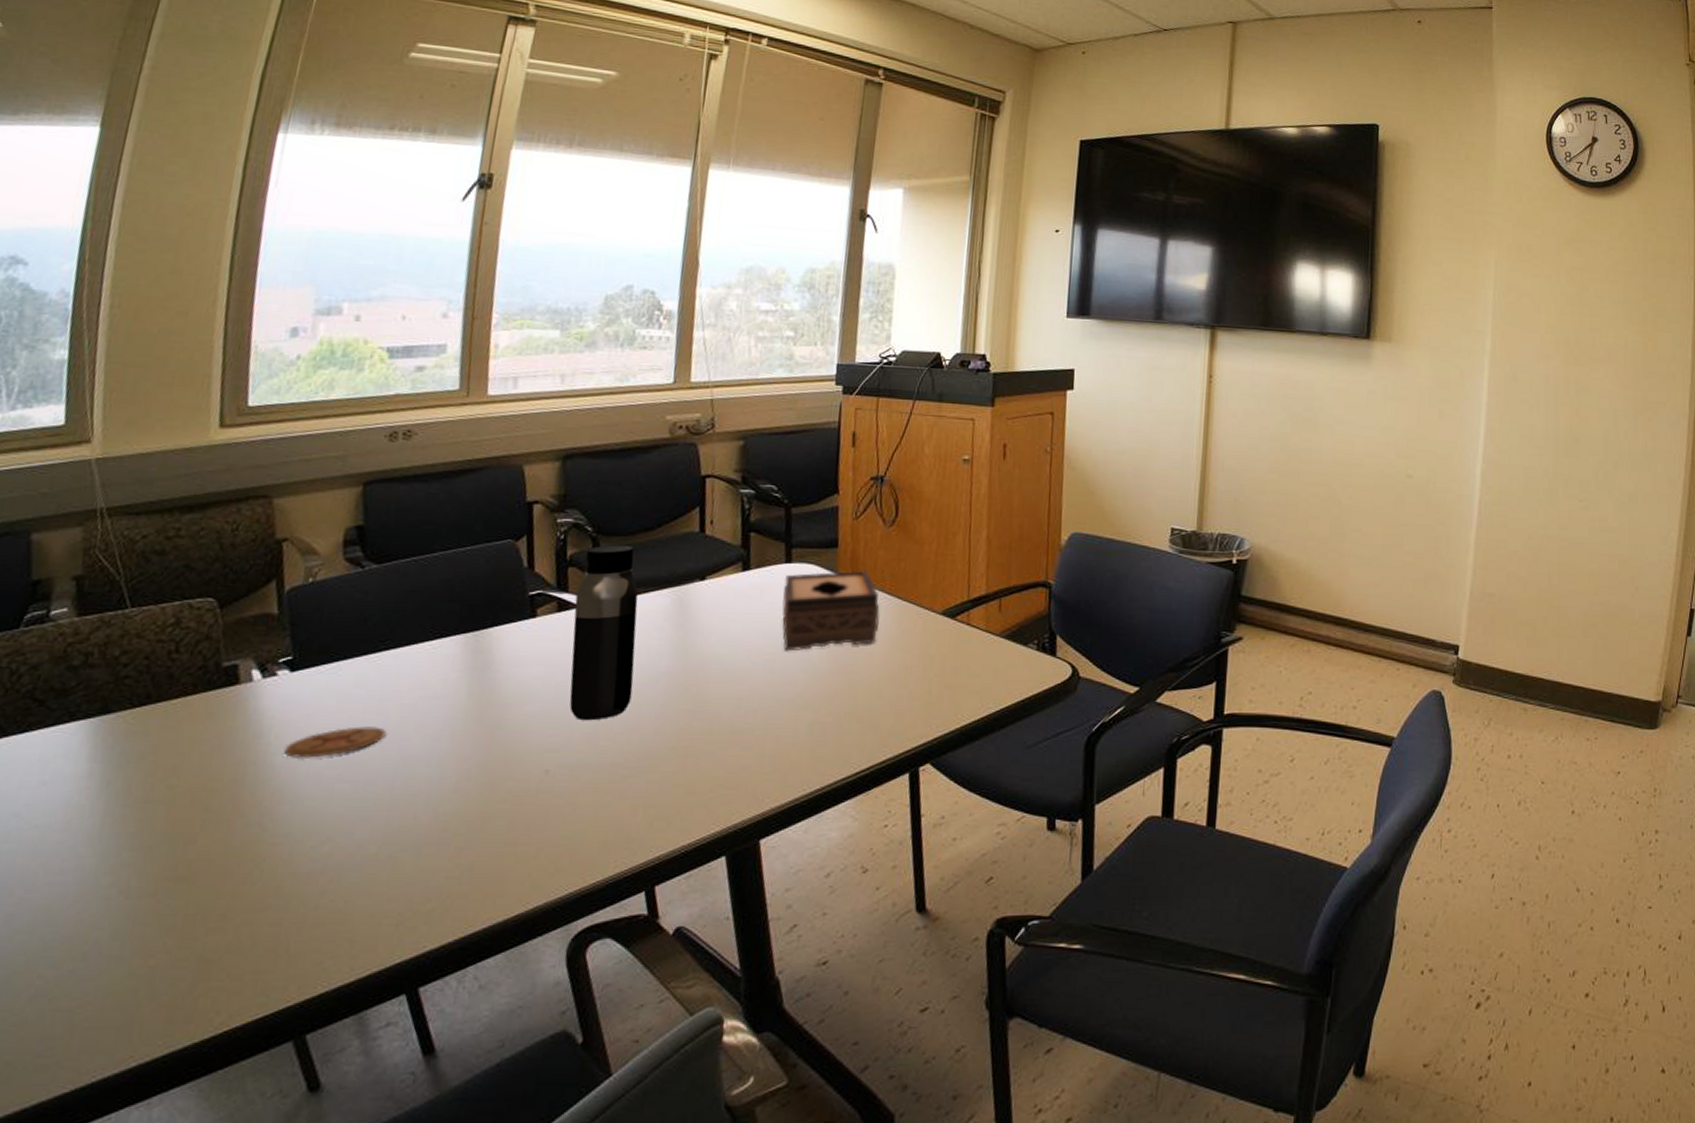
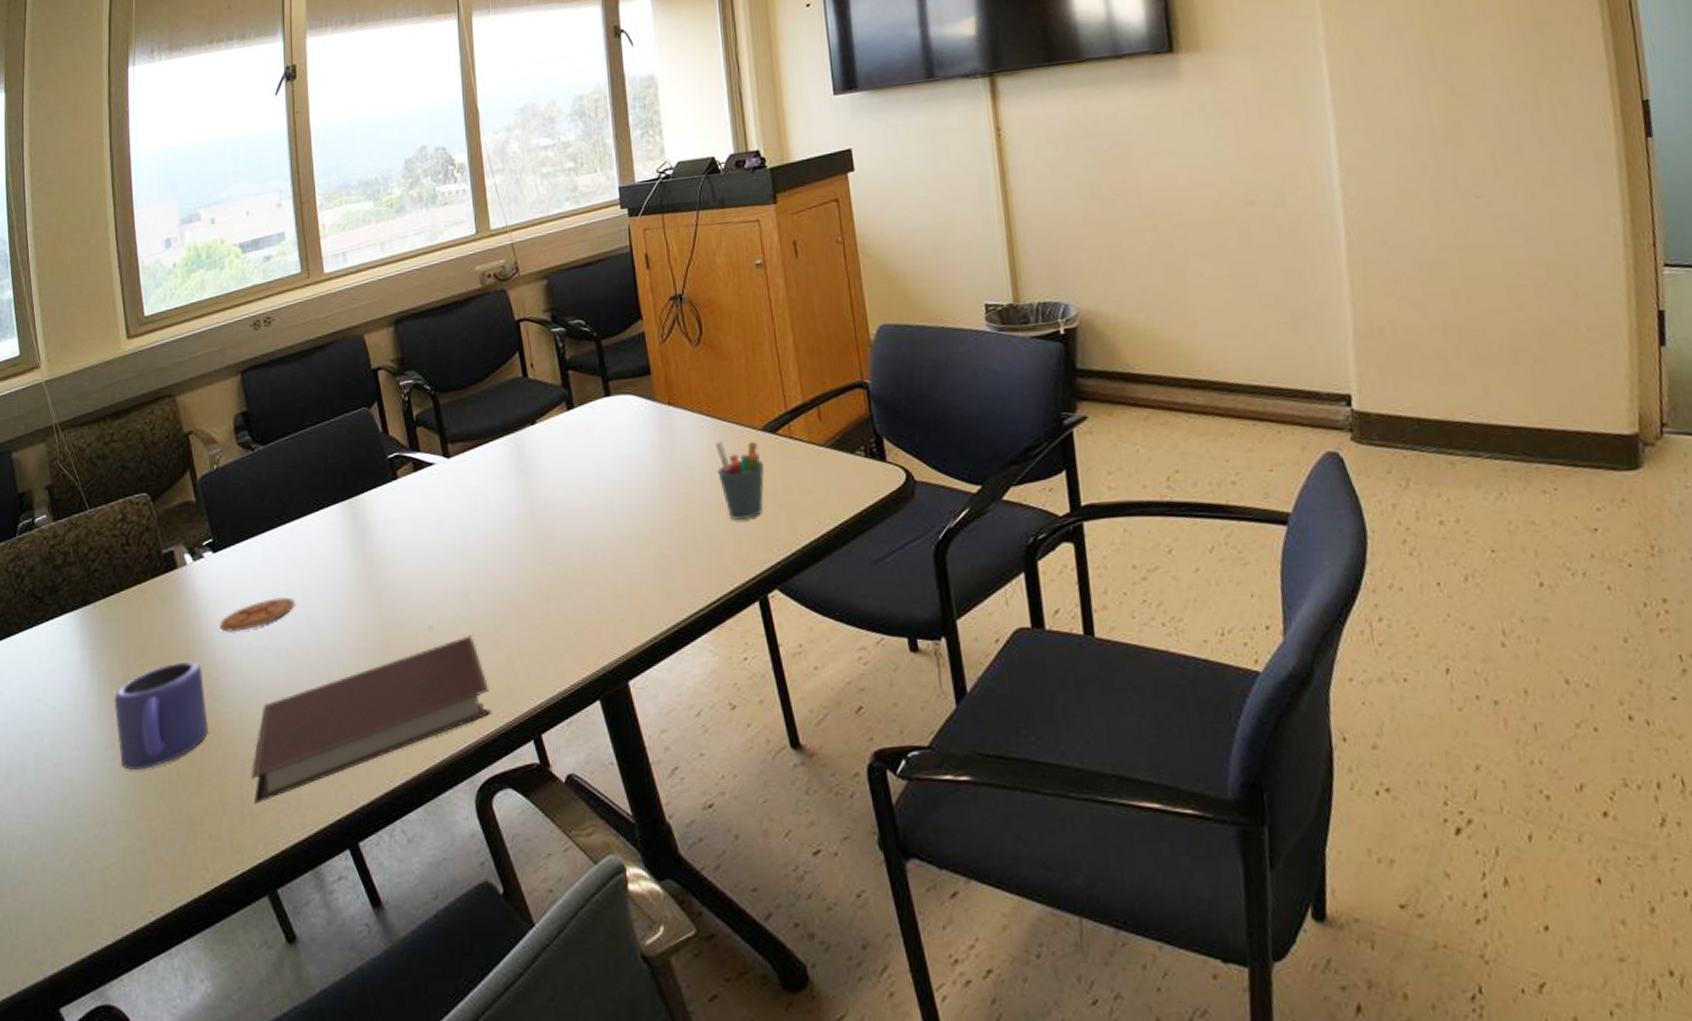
mug: none [121,785,252,900] -> present [114,661,210,770]
notebook: none [292,783,604,944] -> present [251,635,492,805]
water bottle: present [569,545,638,721] -> none [427,399,491,575]
tissue box: present [782,571,880,652] -> none [607,394,704,487]
pen holder: none [889,620,938,697] -> present [715,442,765,520]

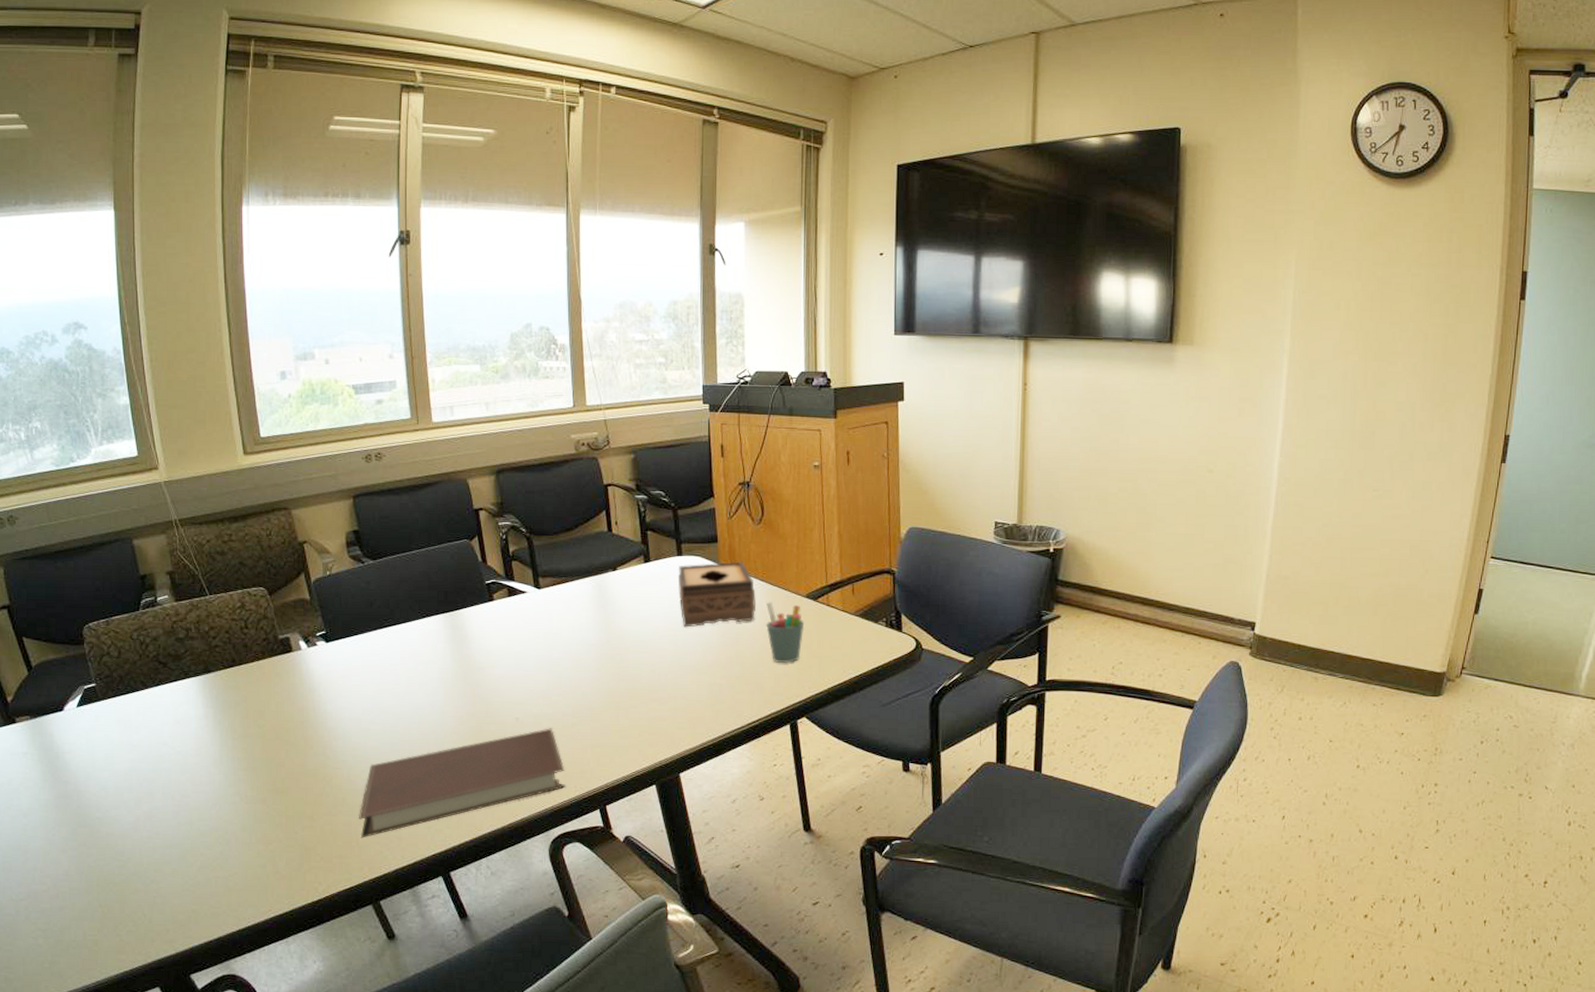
mug: present [114,661,210,770] -> none [235,725,322,805]
coaster: present [219,597,295,632] -> none [331,684,399,707]
tissue box: none [607,394,704,487] -> present [677,561,757,628]

